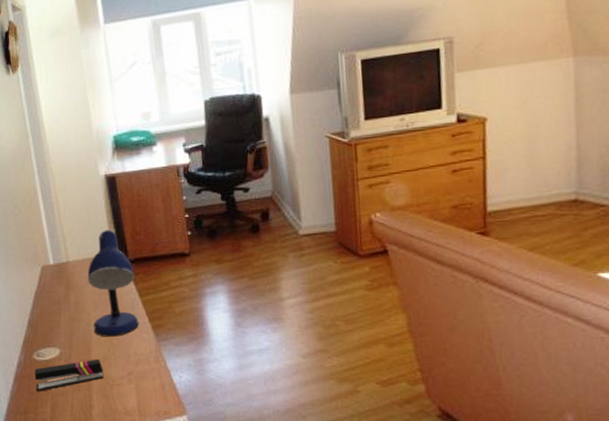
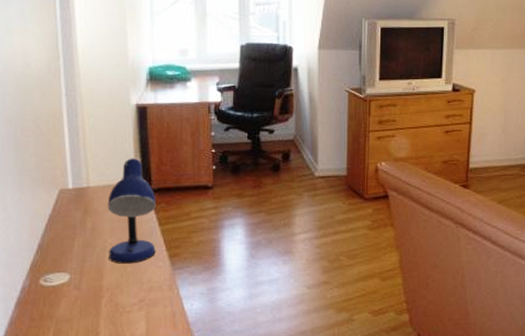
stapler: present [34,358,104,391] -> none [39,285,114,318]

